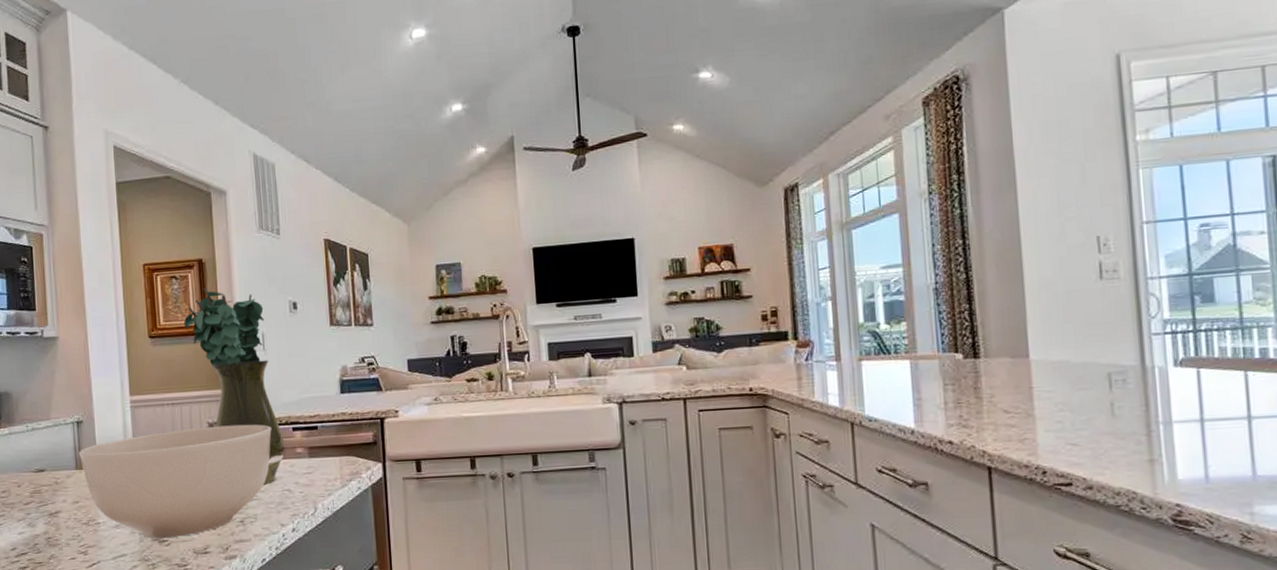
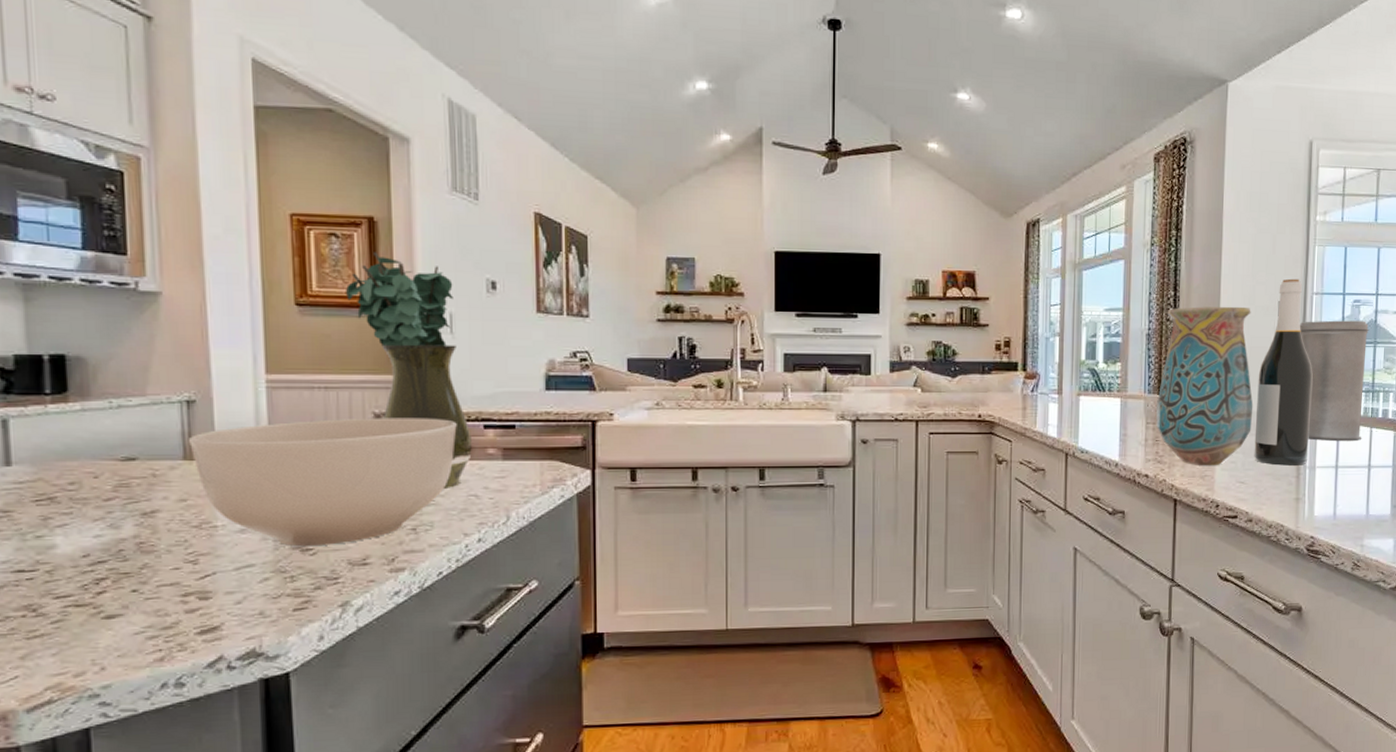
vase: none [954,247,1079,428] -> present [1156,306,1254,465]
wine bottle: none [1080,208,1161,423] -> present [1254,278,1313,466]
canister: none [1128,246,1233,391] -> present [1299,320,1370,442]

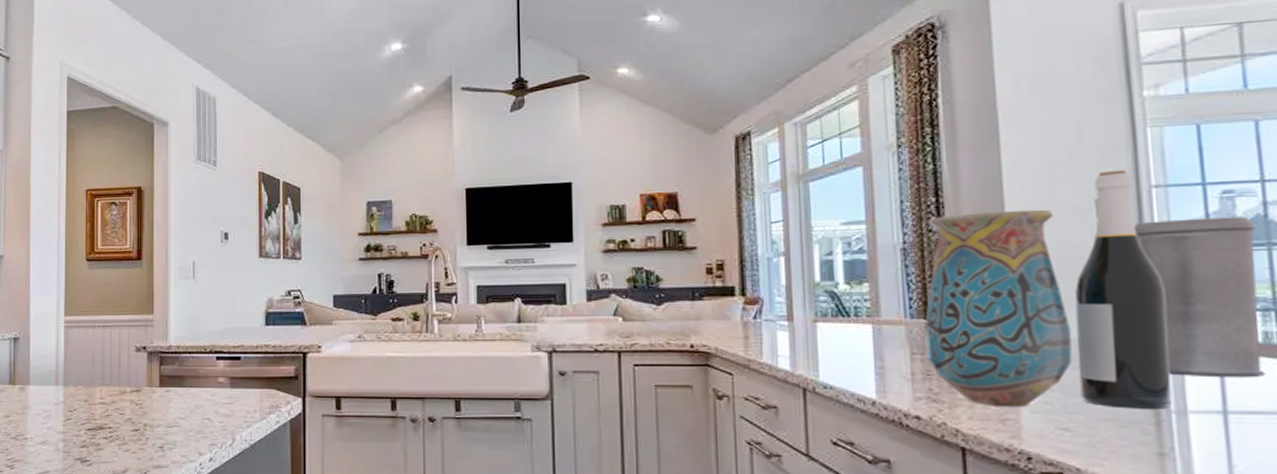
bowl: present [187,418,457,547] -> none [13,350,196,459]
vase: present [346,252,472,488] -> none [120,215,207,412]

